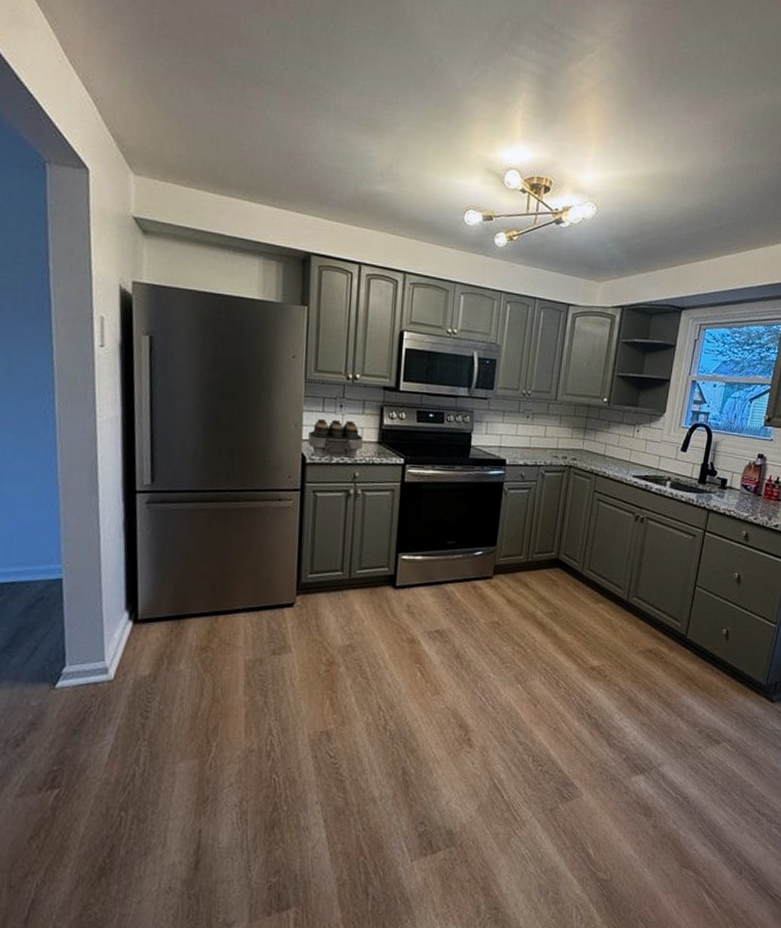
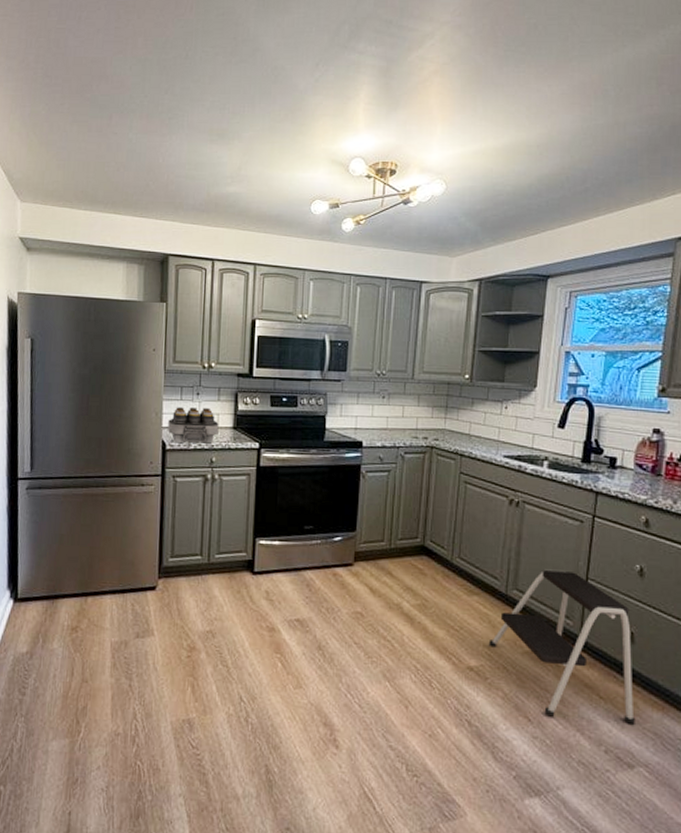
step stool: none [610,578,727,708] -> present [488,569,635,724]

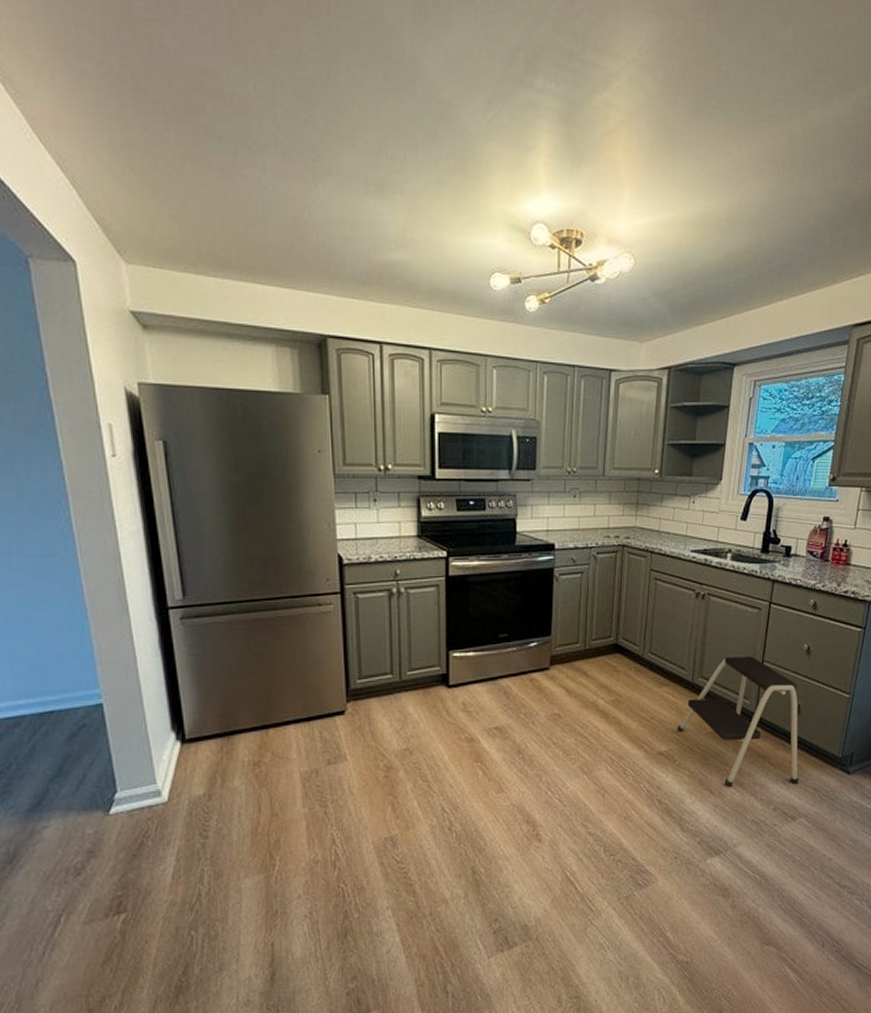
spice rack: present [168,407,219,444] -> none [343,516,402,557]

